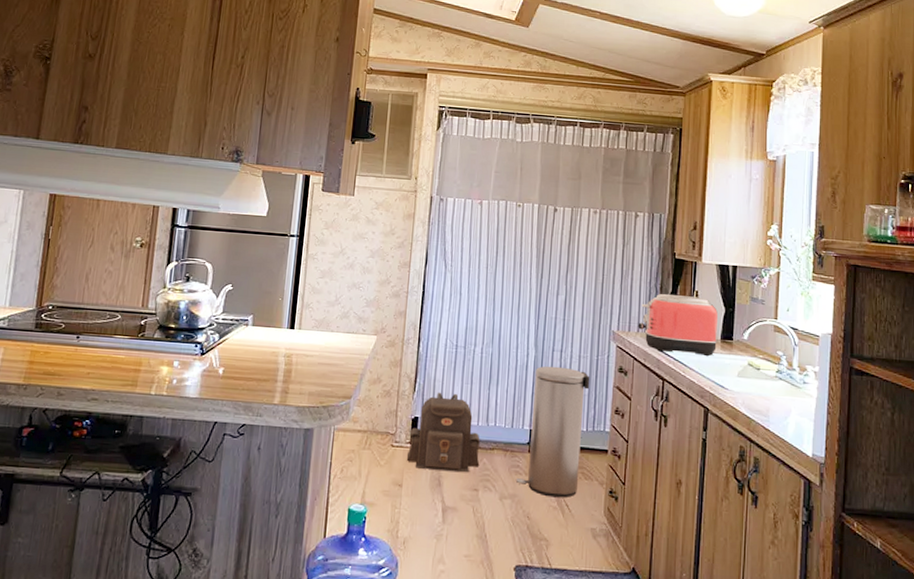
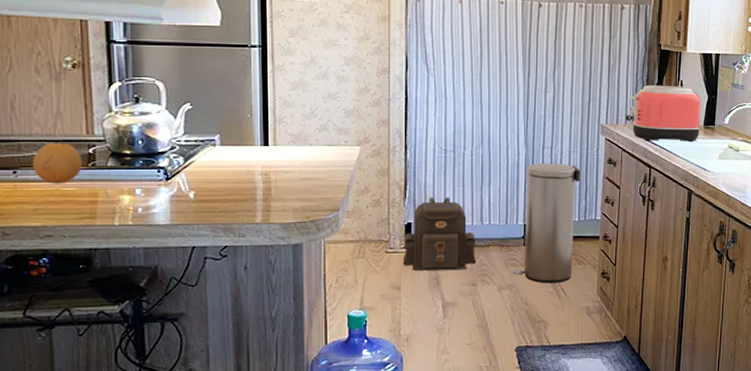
fruit: none [93,312,135,351] -> present [32,142,82,184]

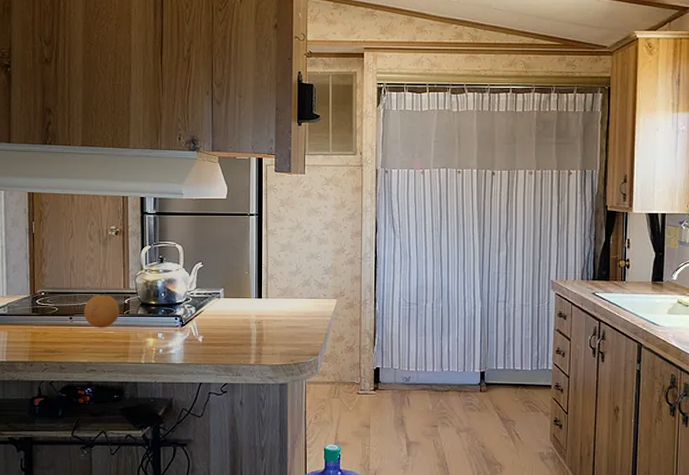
backpack: present [402,196,477,271] -> none [371,344,437,412]
pedal bin: present [512,163,581,284] -> none [470,315,533,429]
toaster: present [626,86,701,143] -> none [575,244,649,298]

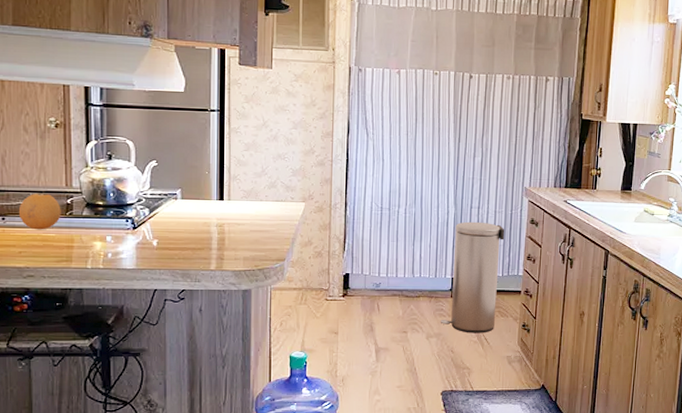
pedal bin: none [470,315,533,429] -> present [440,221,505,334]

